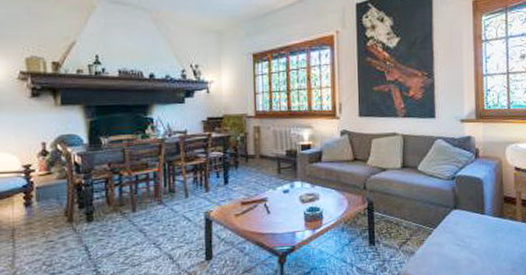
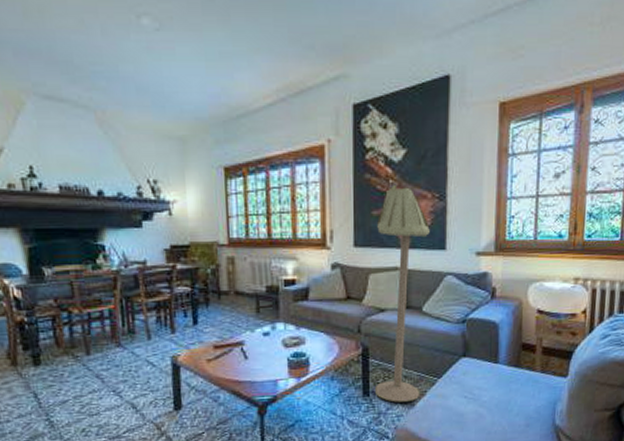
floor lamp: none [378,66,421,251] -> present [375,185,430,402]

